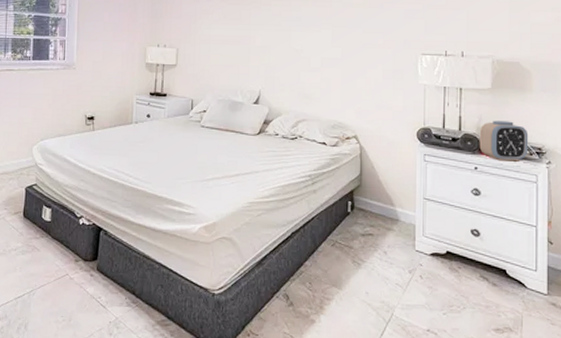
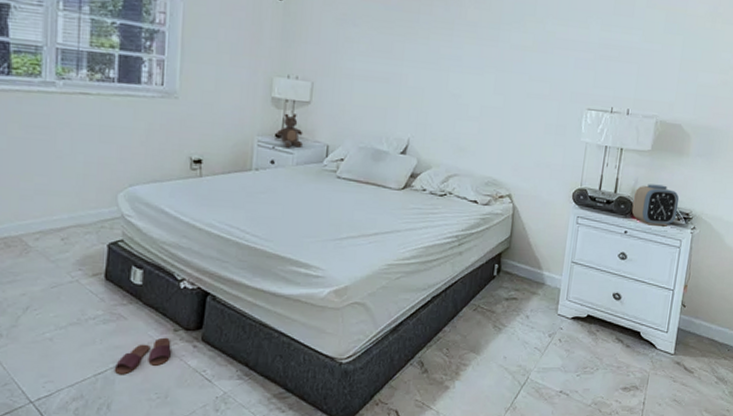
slippers: none [31,266,73,299] -> present [115,337,171,375]
teddy bear: none [151,75,172,104] -> present [277,113,303,148]

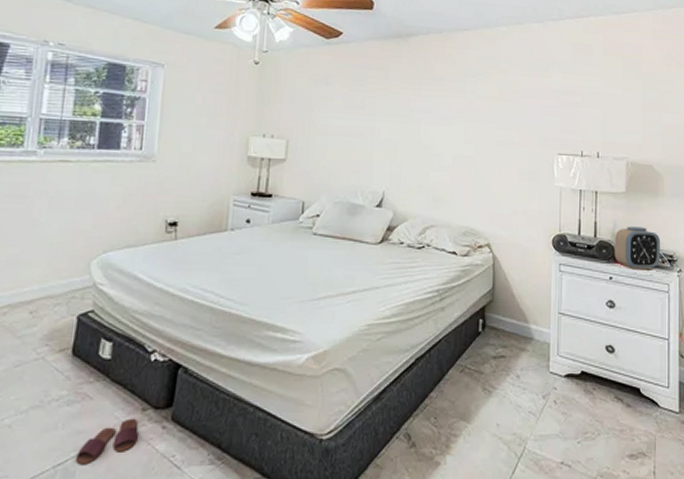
teddy bear: present [277,113,303,148] -> none [252,171,279,206]

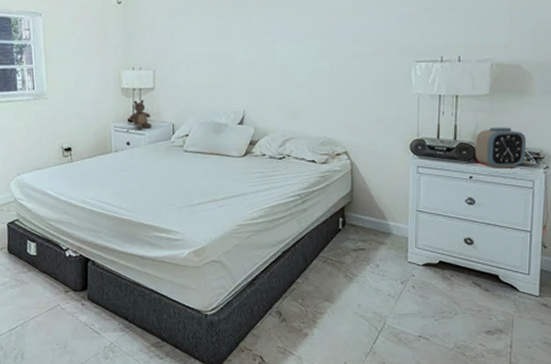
slippers: present [76,418,138,465] -> none [24,298,65,330]
teddy bear: none [252,171,279,206] -> present [129,100,152,130]

